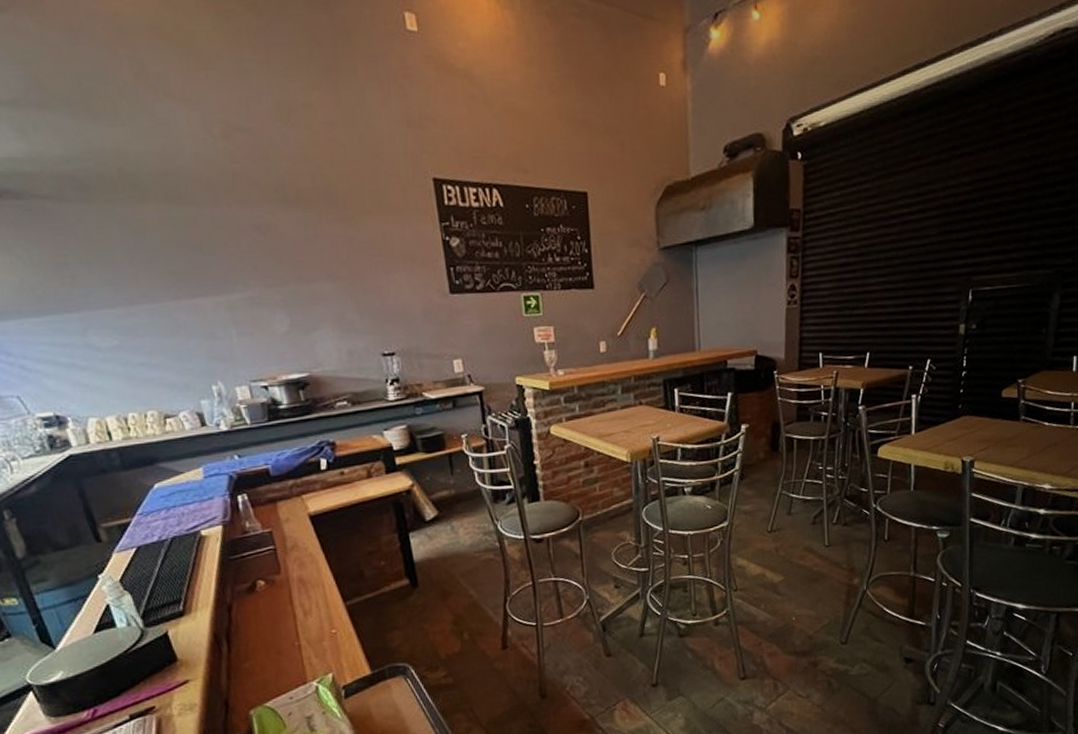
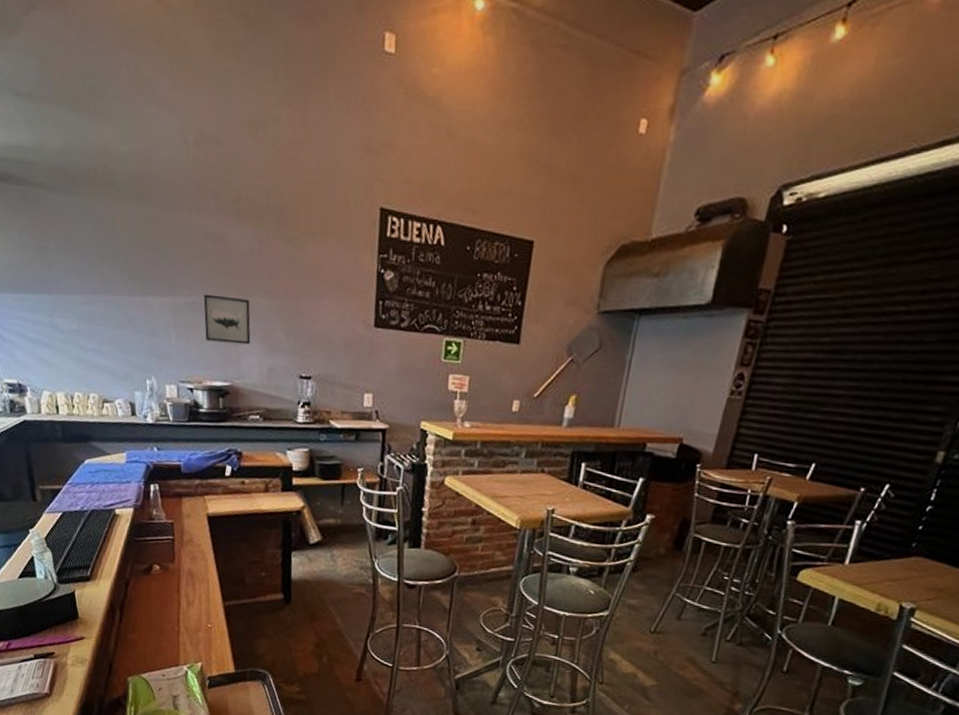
wall art: none [261,285,323,334] -> present [203,294,251,345]

